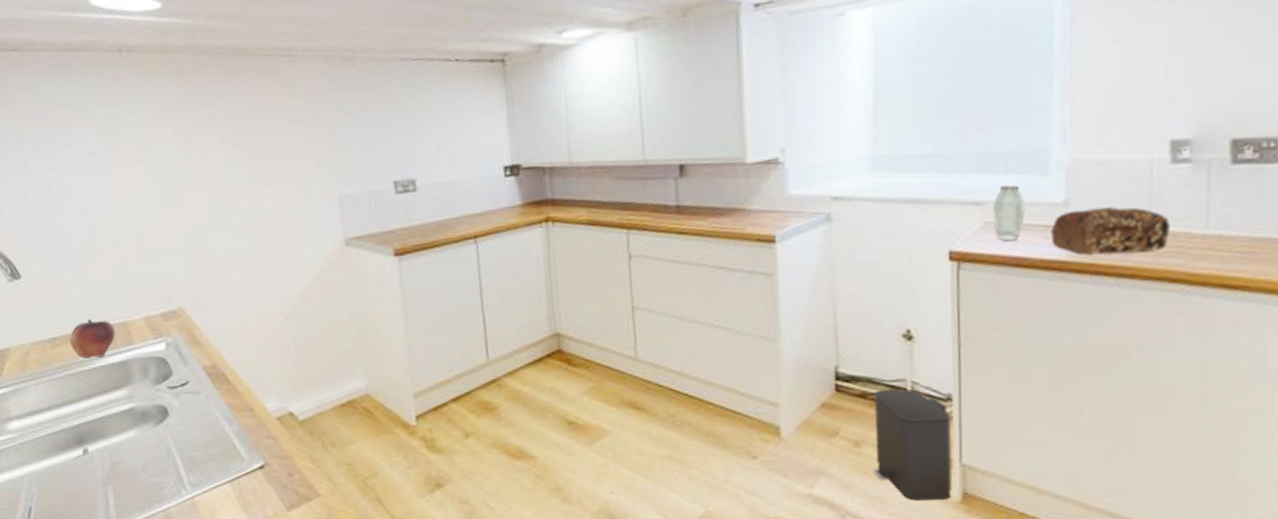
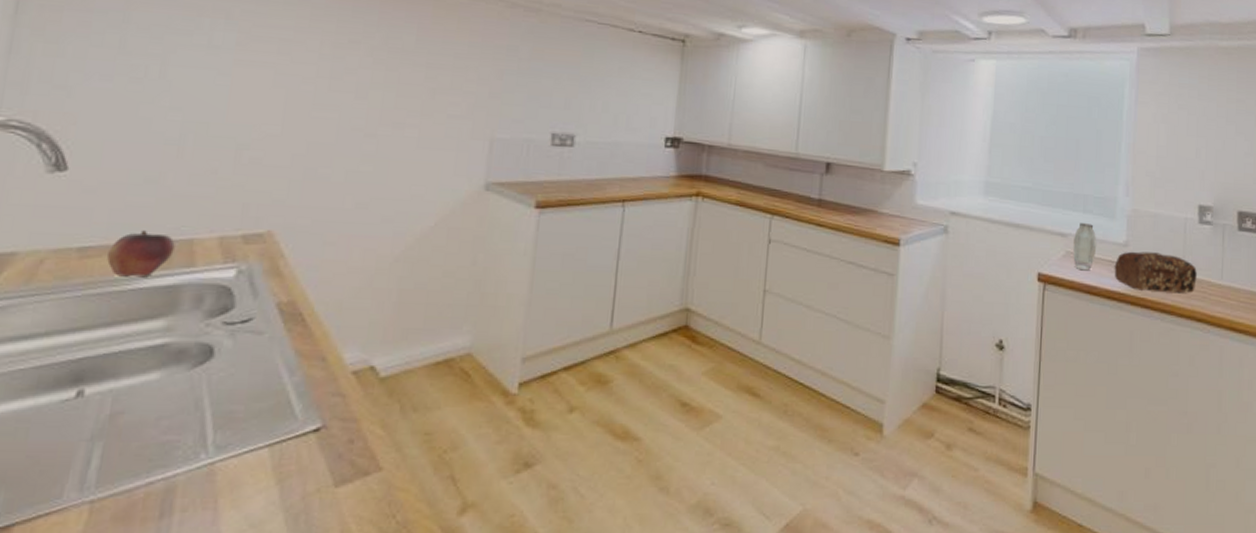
pedal bin: present [873,389,952,501] -> none [960,396,1028,508]

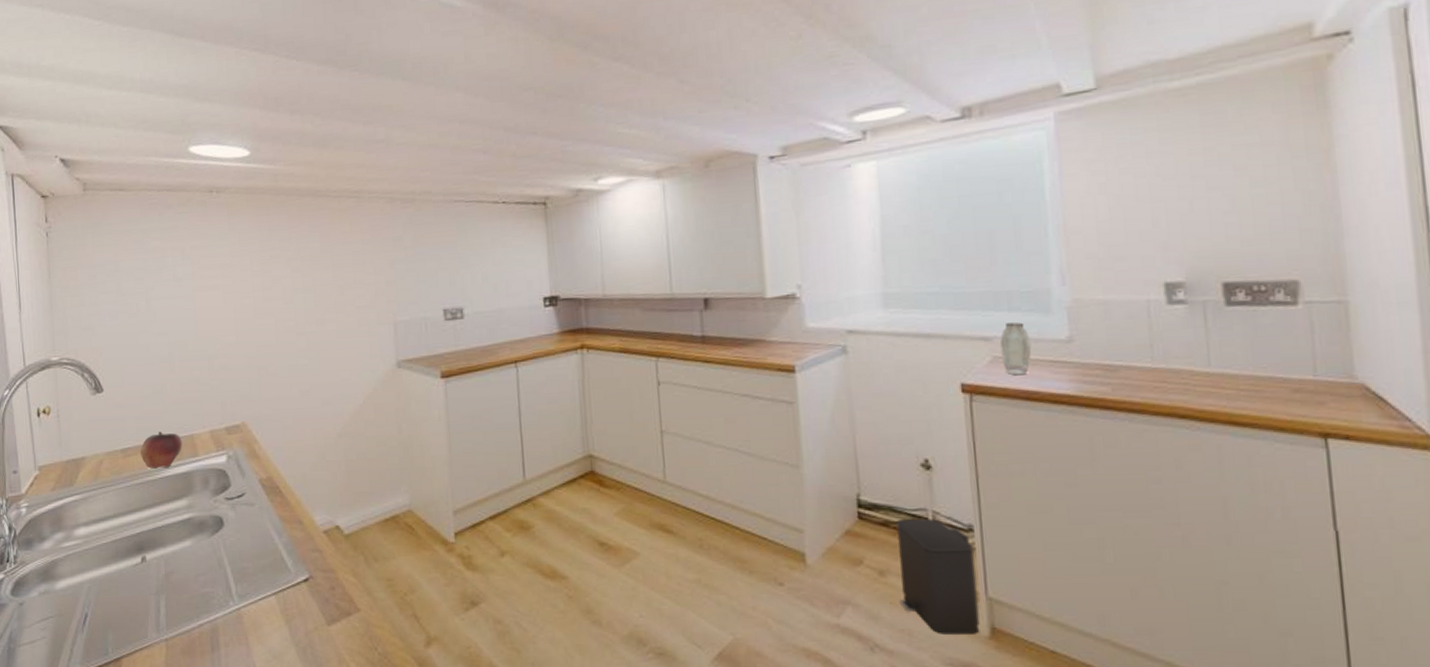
pedal bin: none [960,396,1028,508] -> present [897,519,980,634]
bread loaf: present [1114,251,1197,294] -> none [1057,344,1173,391]

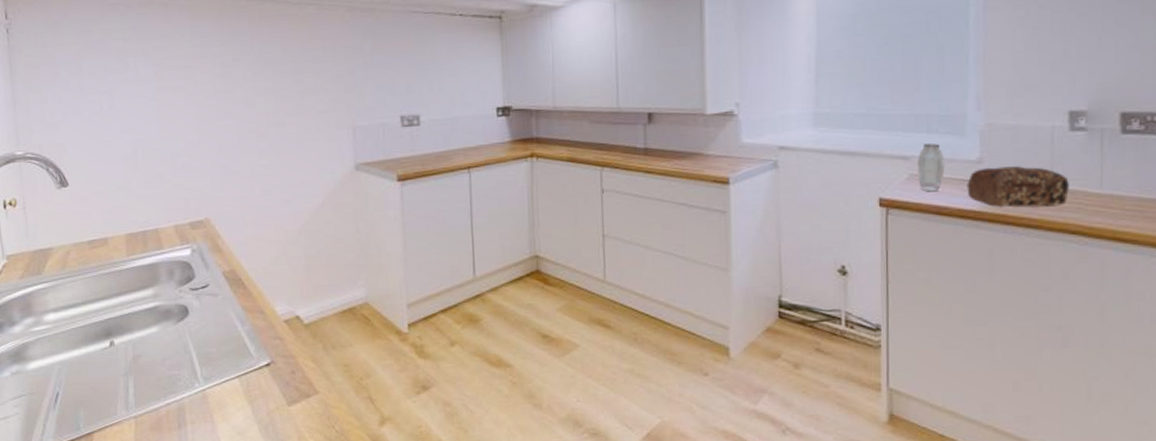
fruit: present [140,431,182,469] -> none [106,225,148,260]
pedal bin: present [897,519,980,634] -> none [810,319,880,420]
bread loaf: none [1057,344,1173,391] -> present [967,166,1069,208]

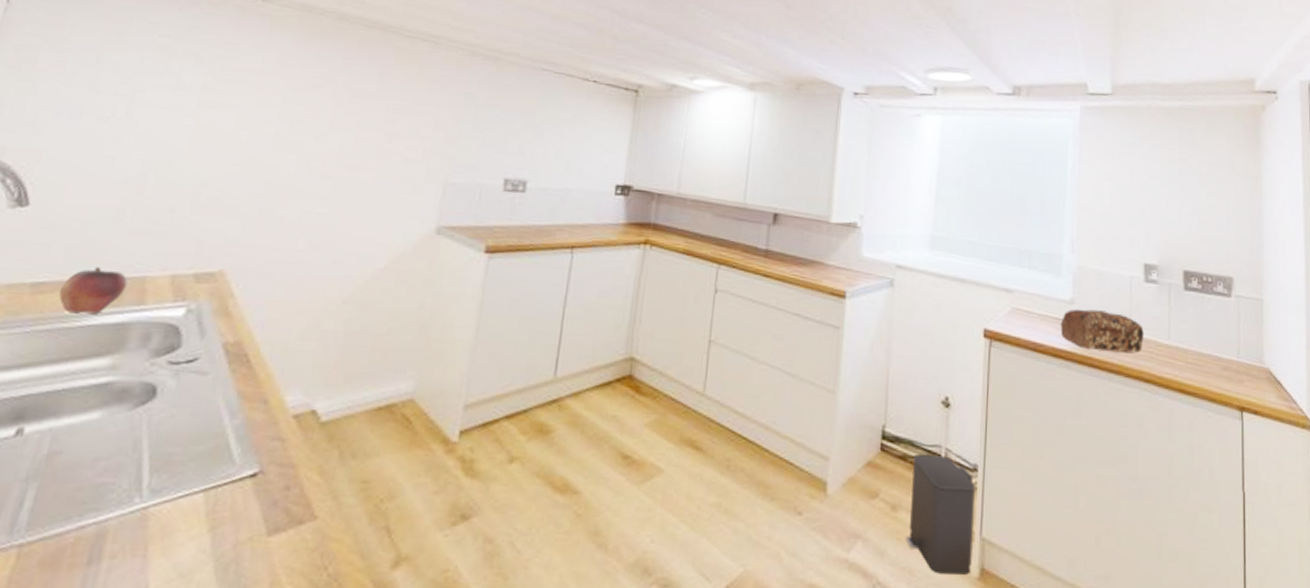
fruit: none [106,225,148,260] -> present [59,267,128,314]
pedal bin: none [810,319,880,420] -> present [905,455,975,575]
vase: present [916,143,945,192] -> none [1018,279,1043,328]

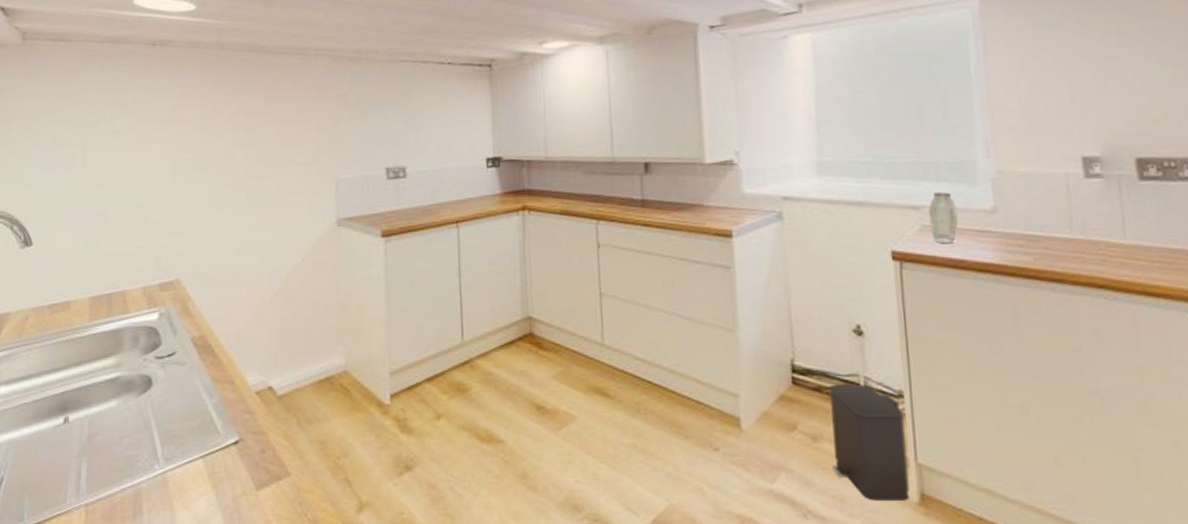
fruit: present [59,267,128,314] -> none [69,287,113,326]
vase: none [1018,279,1043,328] -> present [928,192,959,244]
bread loaf: present [1060,308,1144,353] -> none [982,215,1091,261]

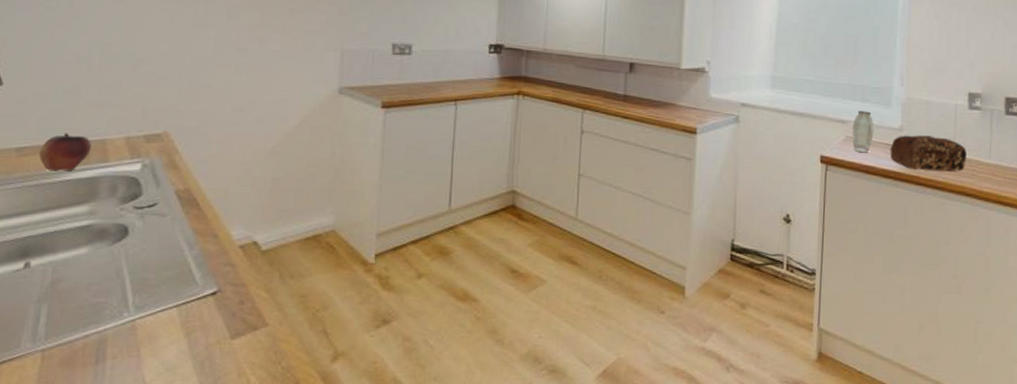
fruit: none [69,287,113,326] -> present [39,133,92,171]
pedal bin: present [829,384,910,501] -> none [753,263,813,358]
bread loaf: none [982,215,1091,261] -> present [890,135,967,172]

